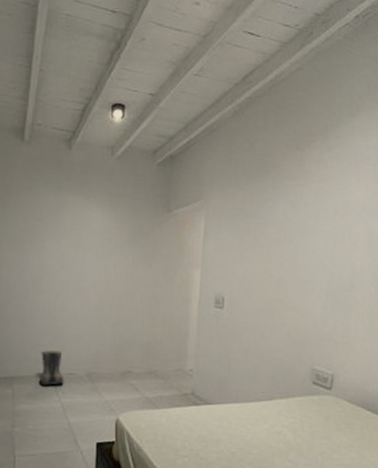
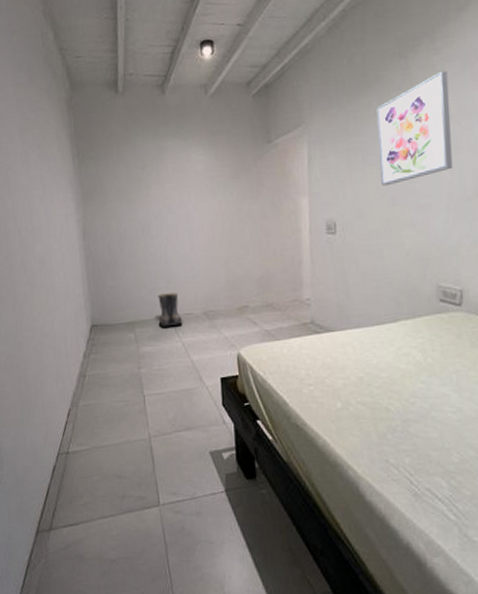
wall art: none [270,168,337,268] -> present [376,70,453,186]

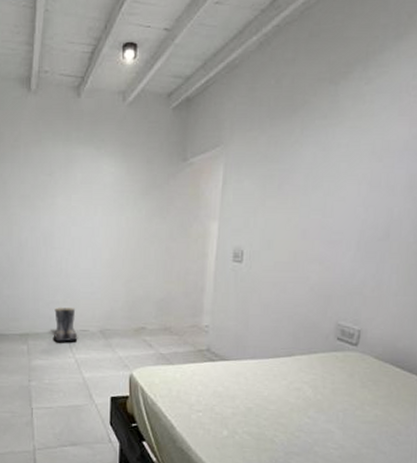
wall art: present [376,70,453,186] -> none [294,103,376,218]

